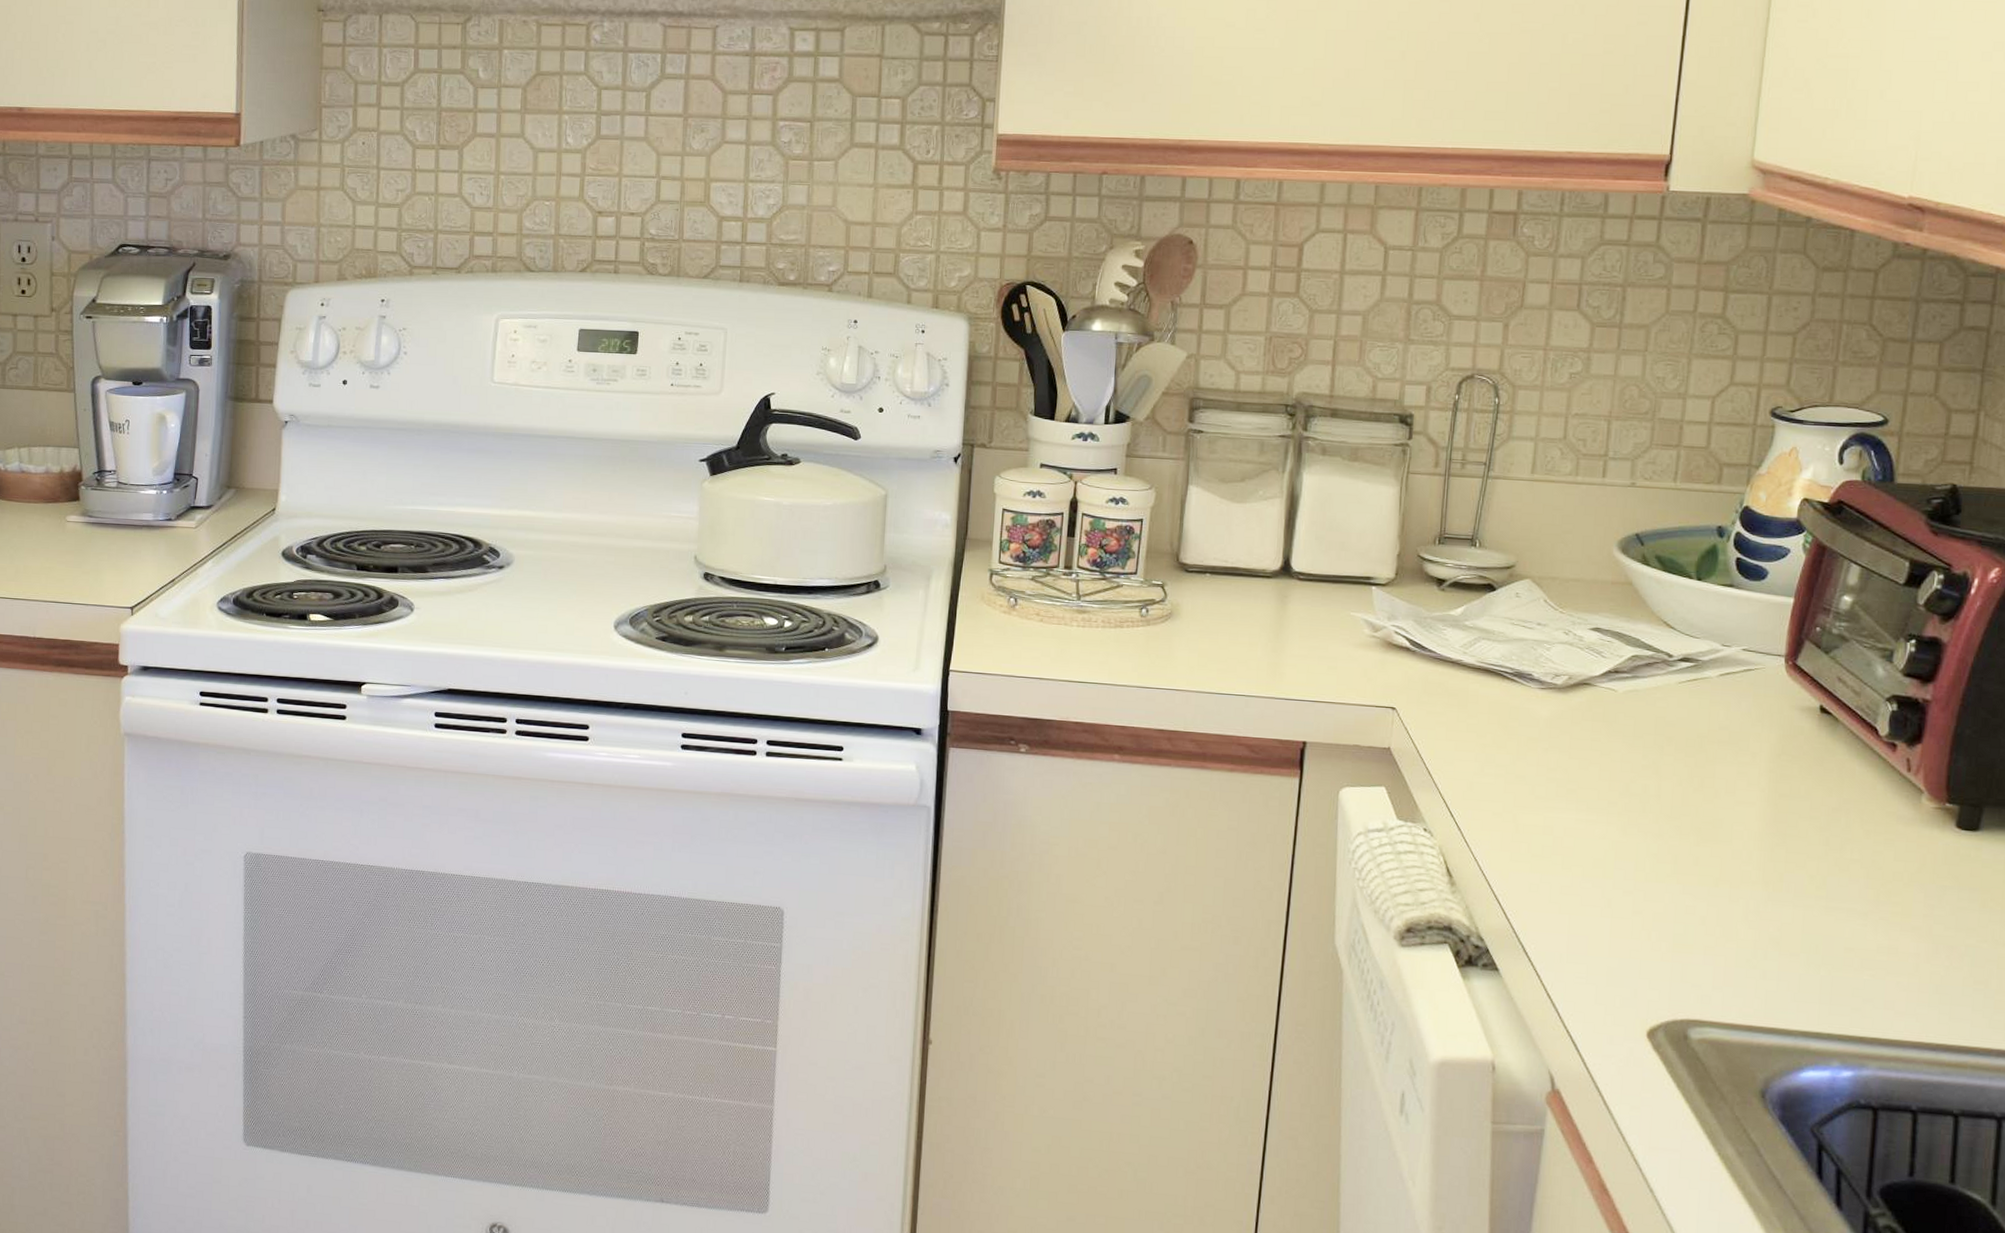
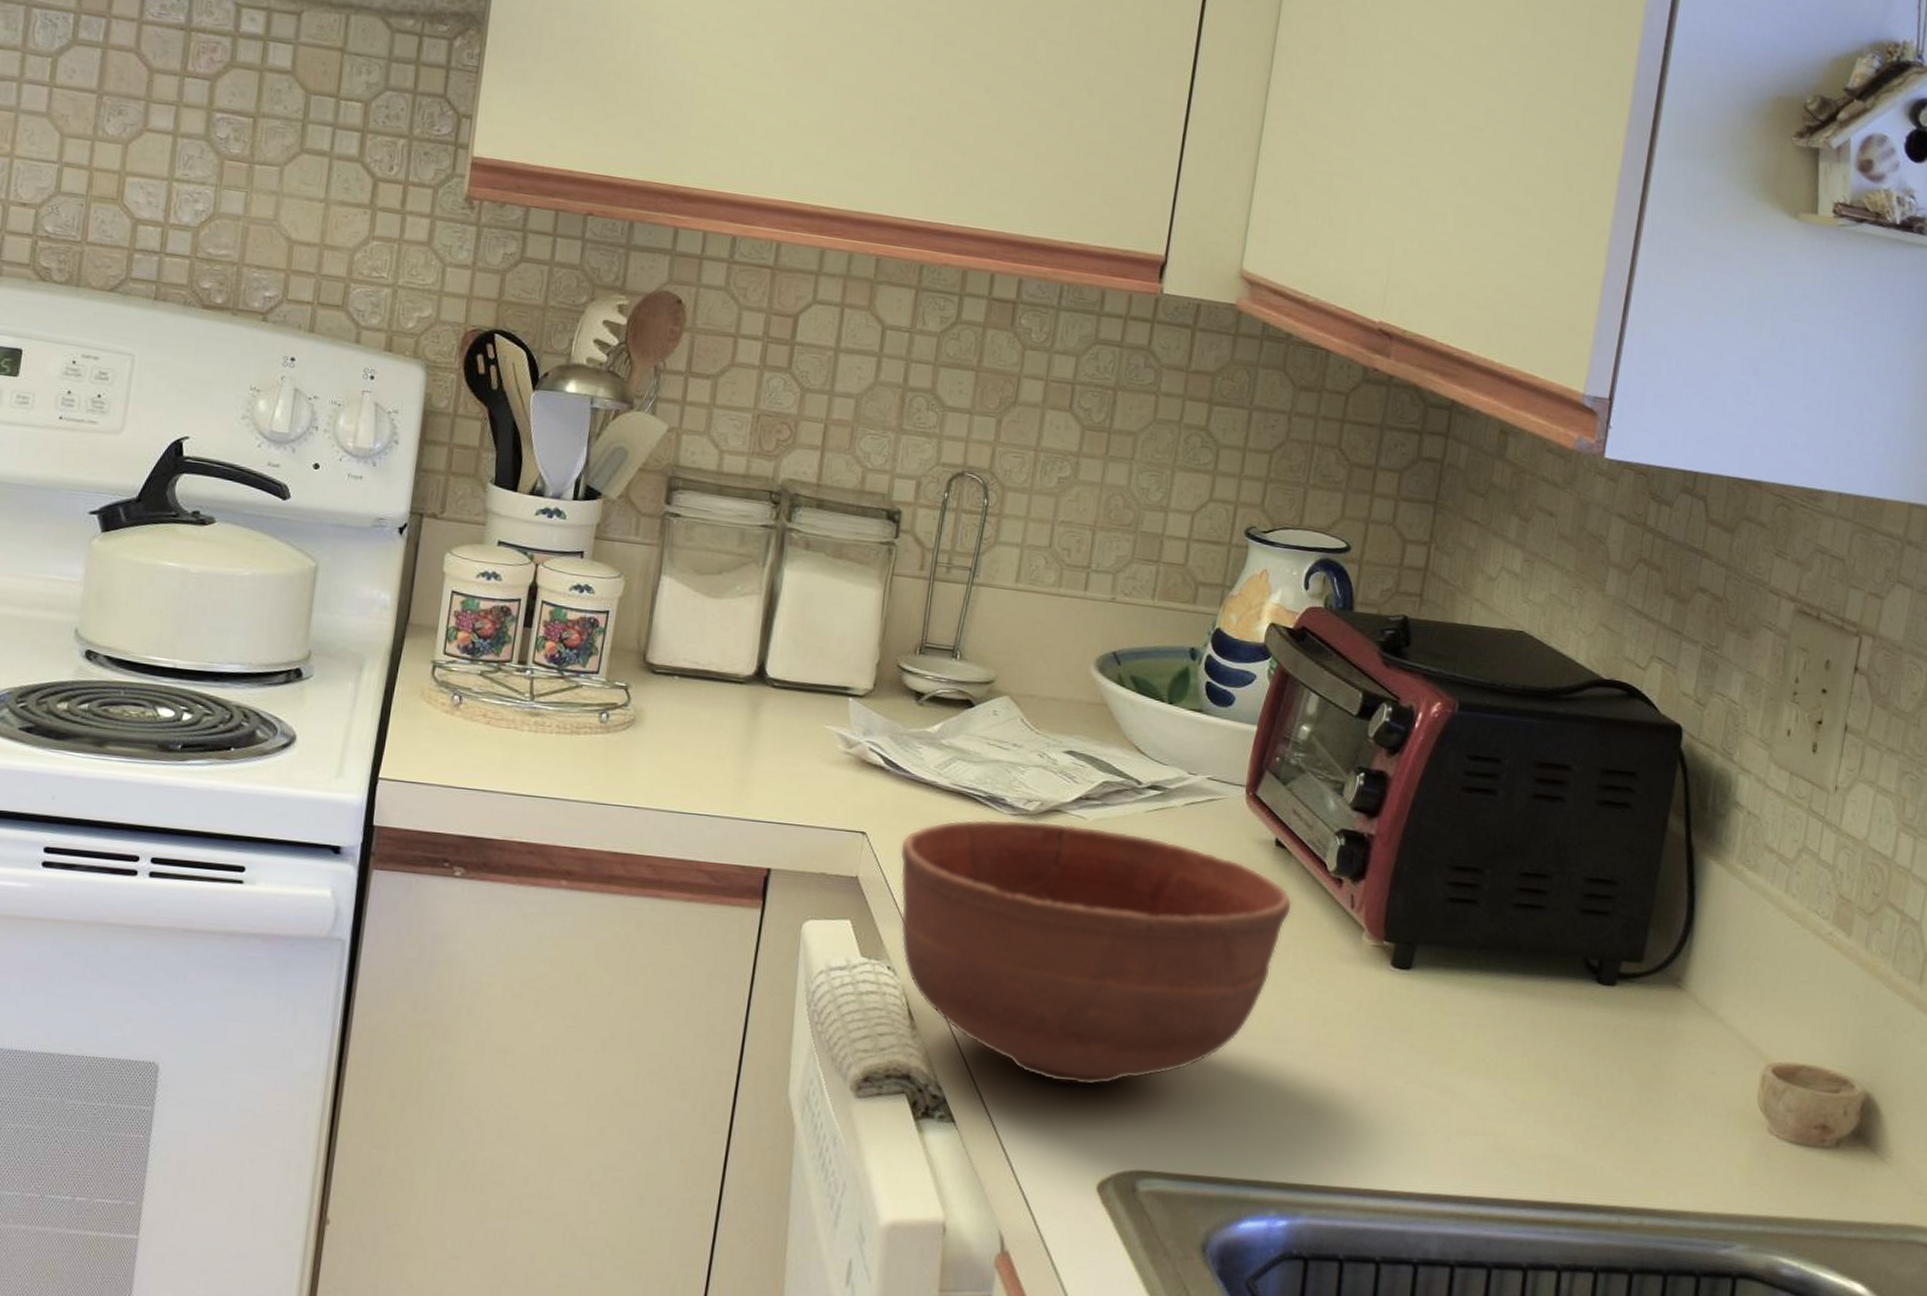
bowl: none [1429,693,1841,939] -> present [899,819,1292,1086]

